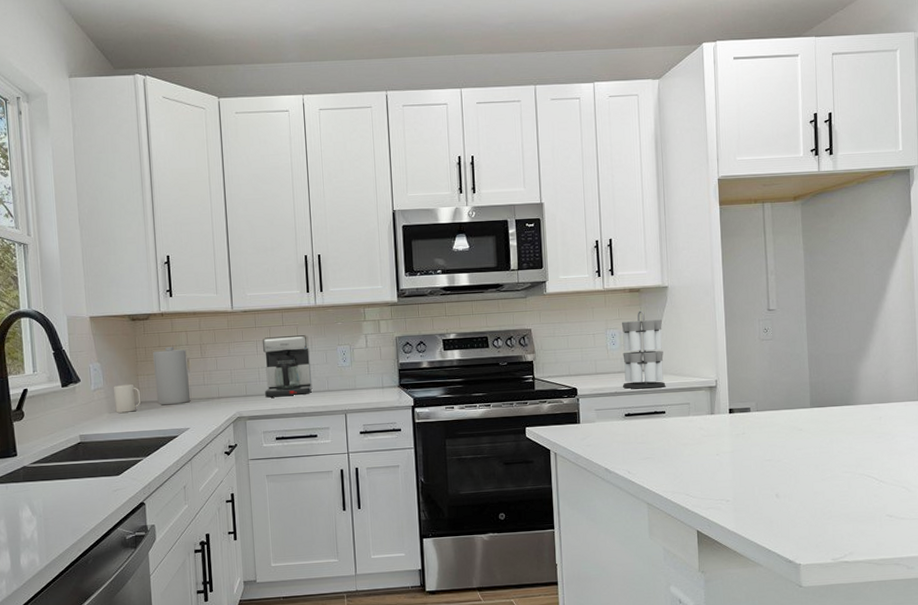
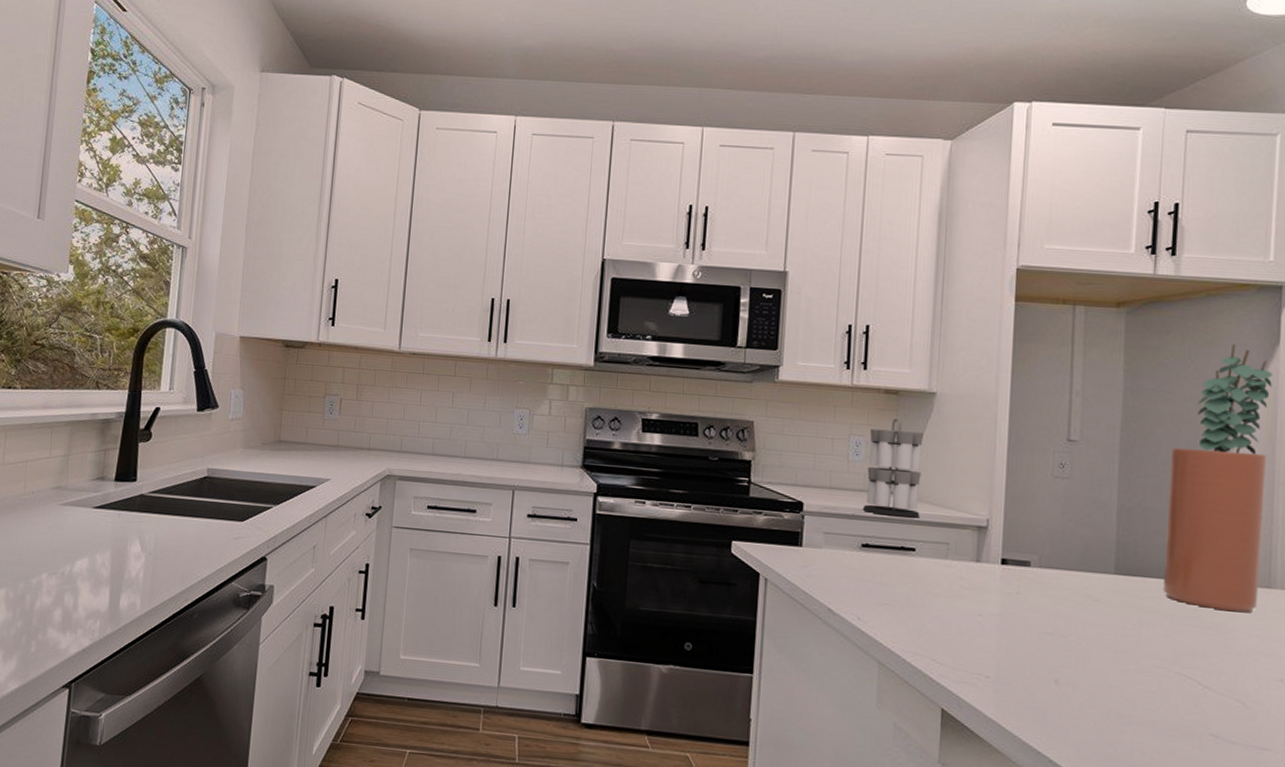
mug: present [113,383,142,413] -> none [251,417,283,451]
paper towel holder: present [153,346,191,406] -> none [298,382,341,450]
coffee maker: present [262,335,313,398] -> none [422,387,482,462]
vase: none [841,218,911,423] -> present [1164,343,1272,613]

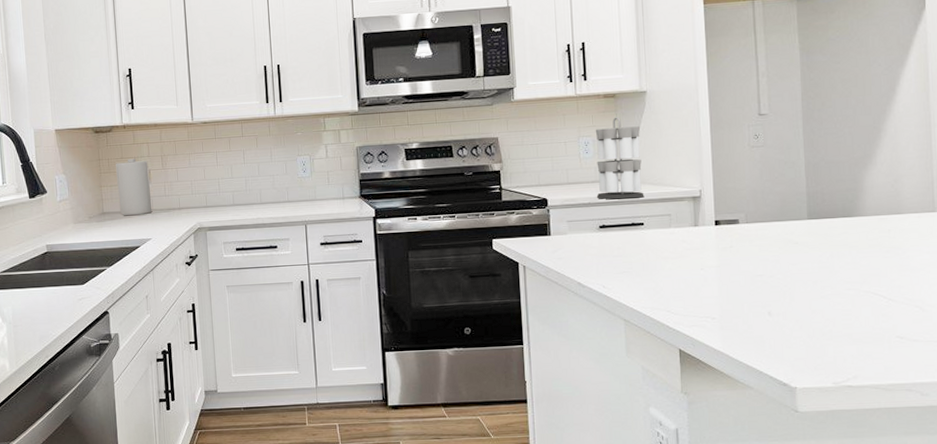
paper towel holder: none [298,382,341,450] -> present [116,158,153,216]
vase: present [1164,343,1272,613] -> none [844,13,926,236]

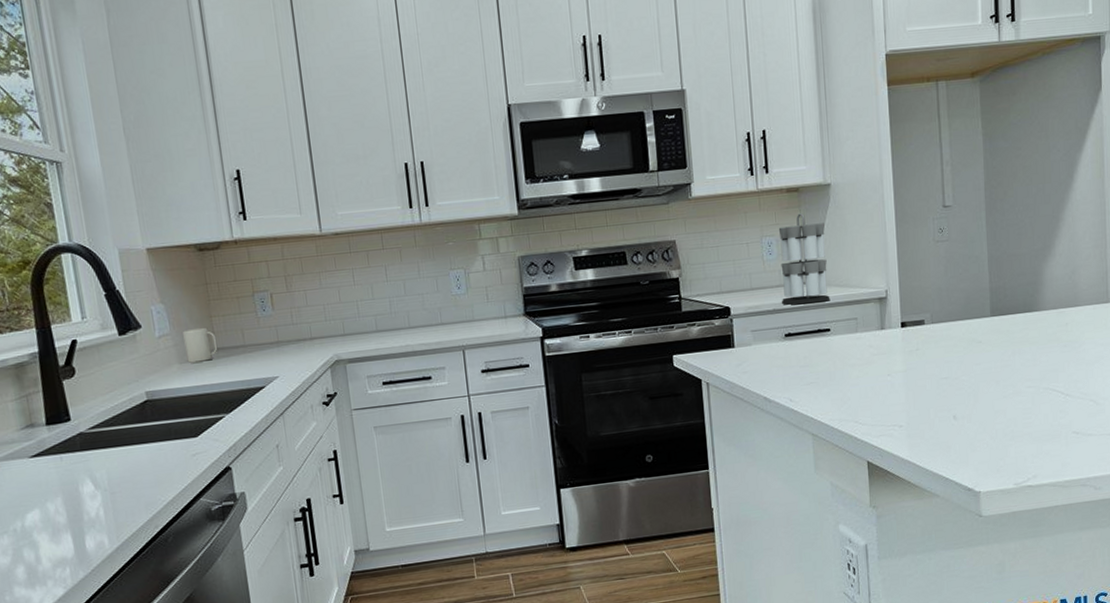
mug: none [77,195,105,223] -> present [182,327,218,363]
paper towel holder: present [116,158,153,216] -> none [228,280,278,352]

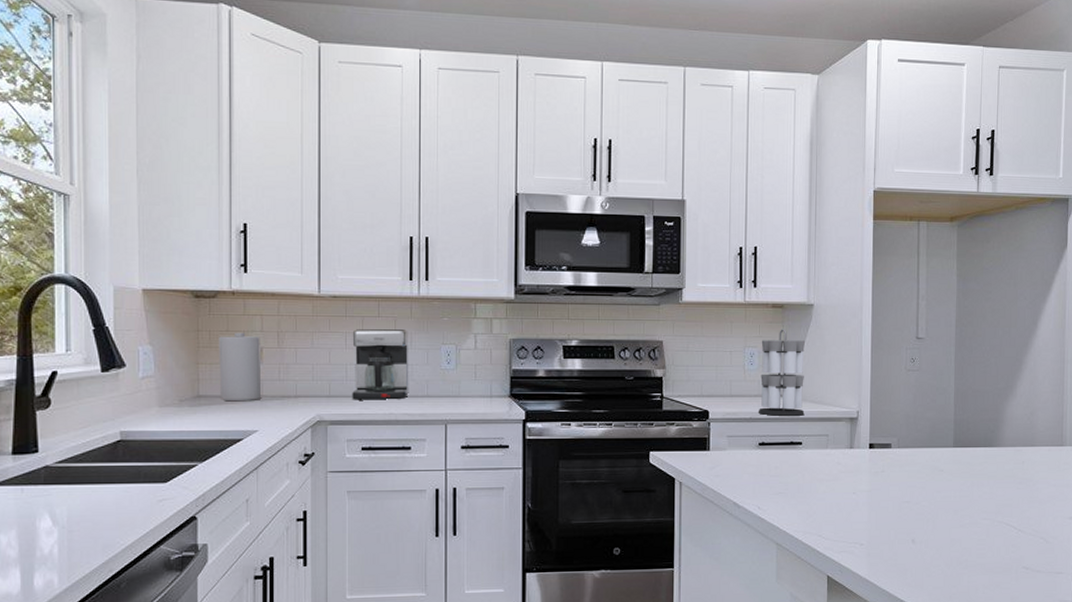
mug: present [182,327,218,363] -> none [166,373,201,407]
paper towel holder: none [228,280,278,352] -> present [219,332,262,402]
coffee maker: none [359,259,423,336] -> present [352,329,409,400]

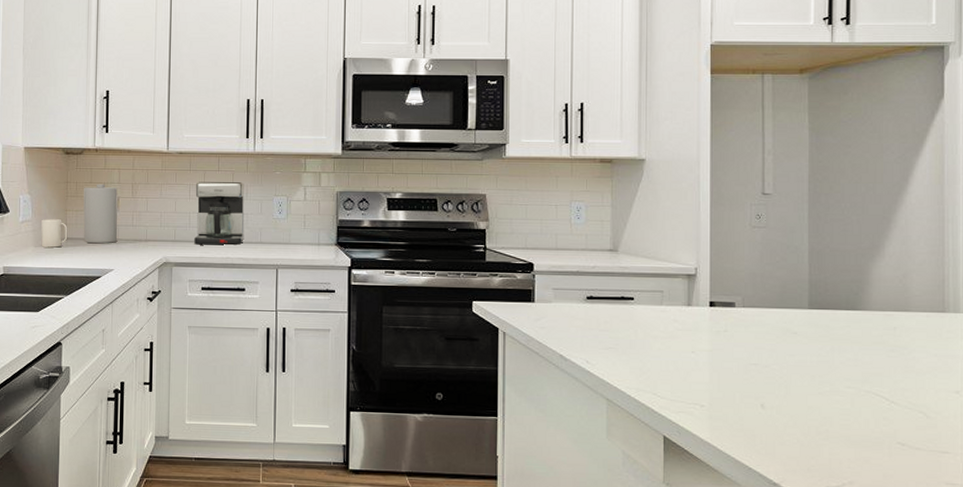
mug: none [166,373,201,407] -> present [40,218,68,248]
spice rack: present [758,329,805,416] -> none [585,183,636,271]

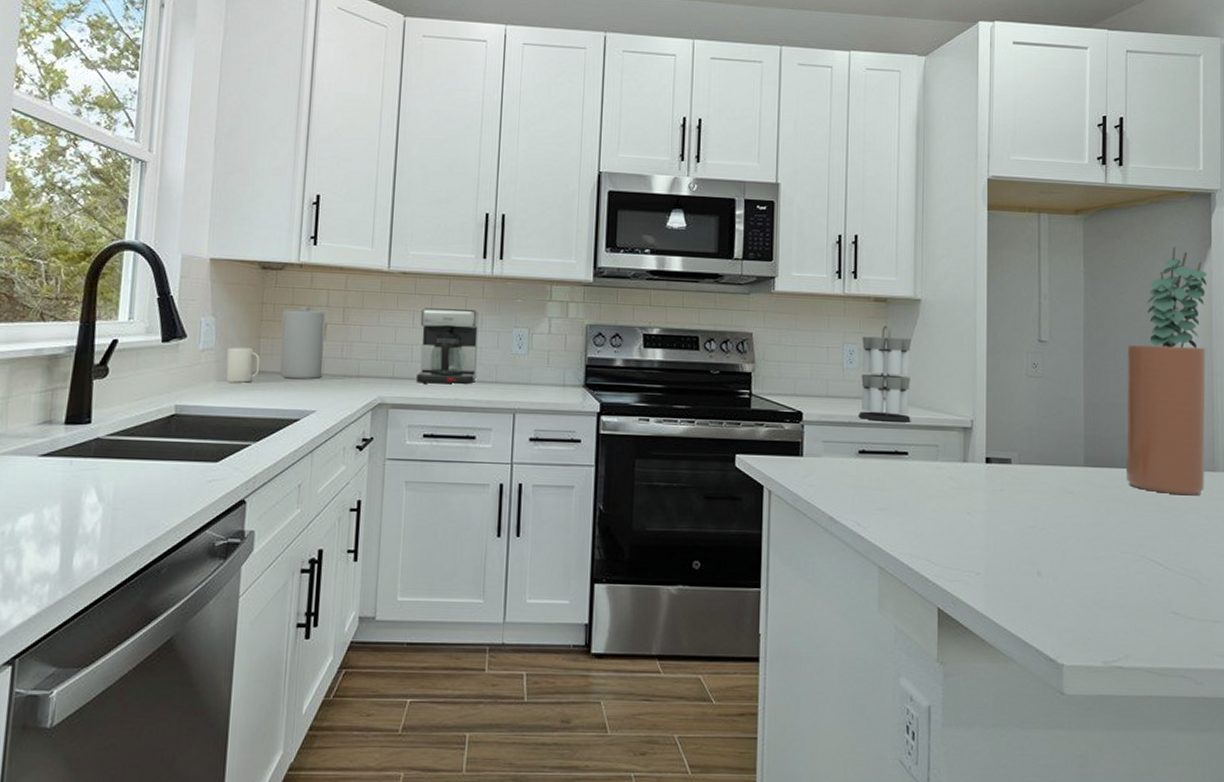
spice rack: none [585,183,636,271] -> present [857,325,911,422]
vase: none [852,99,939,335] -> present [1126,246,1207,496]

